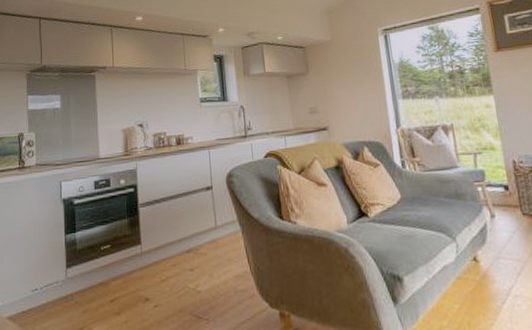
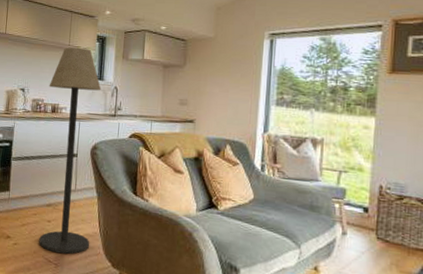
floor lamp: none [169,70,242,306] -> present [39,47,101,254]

